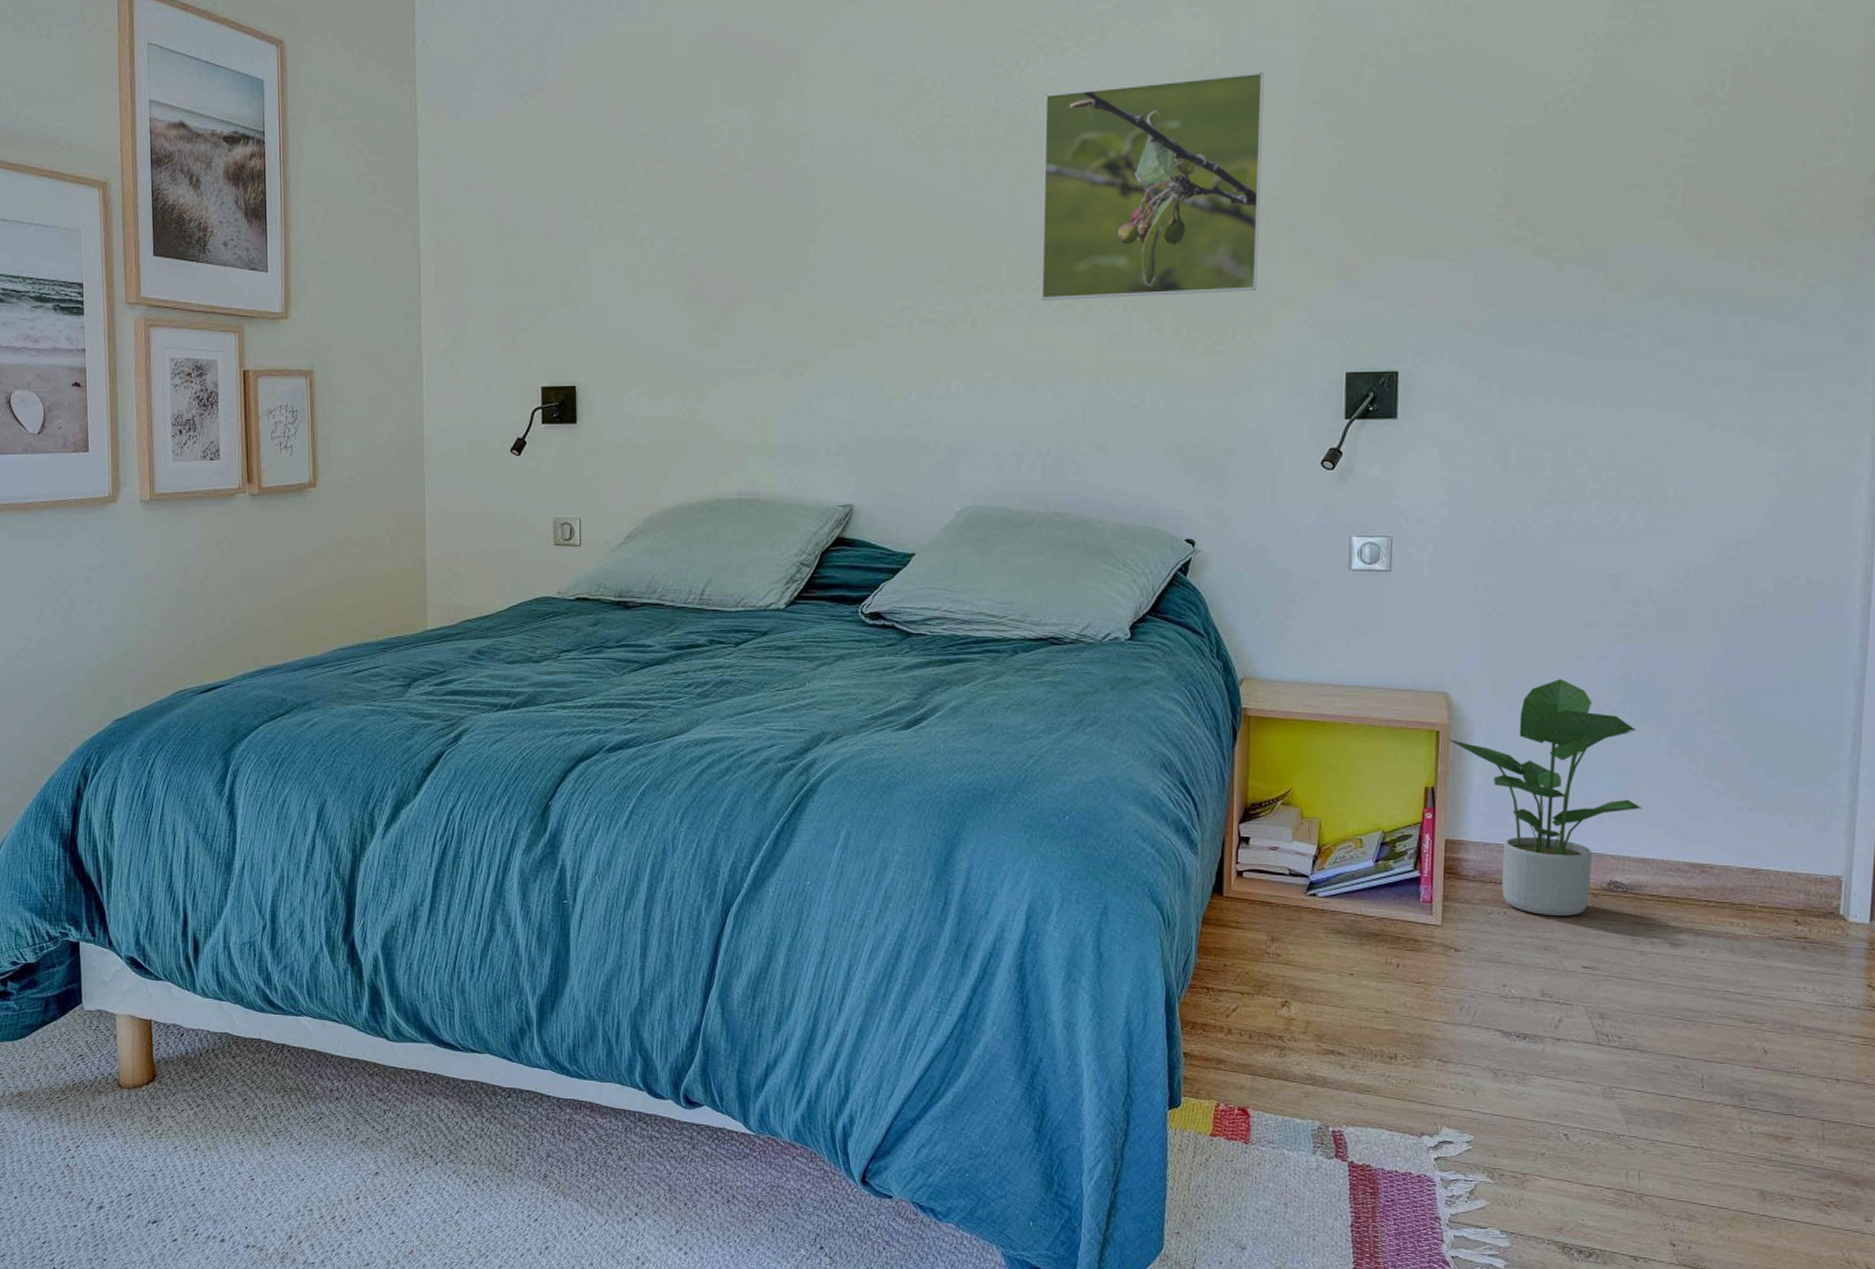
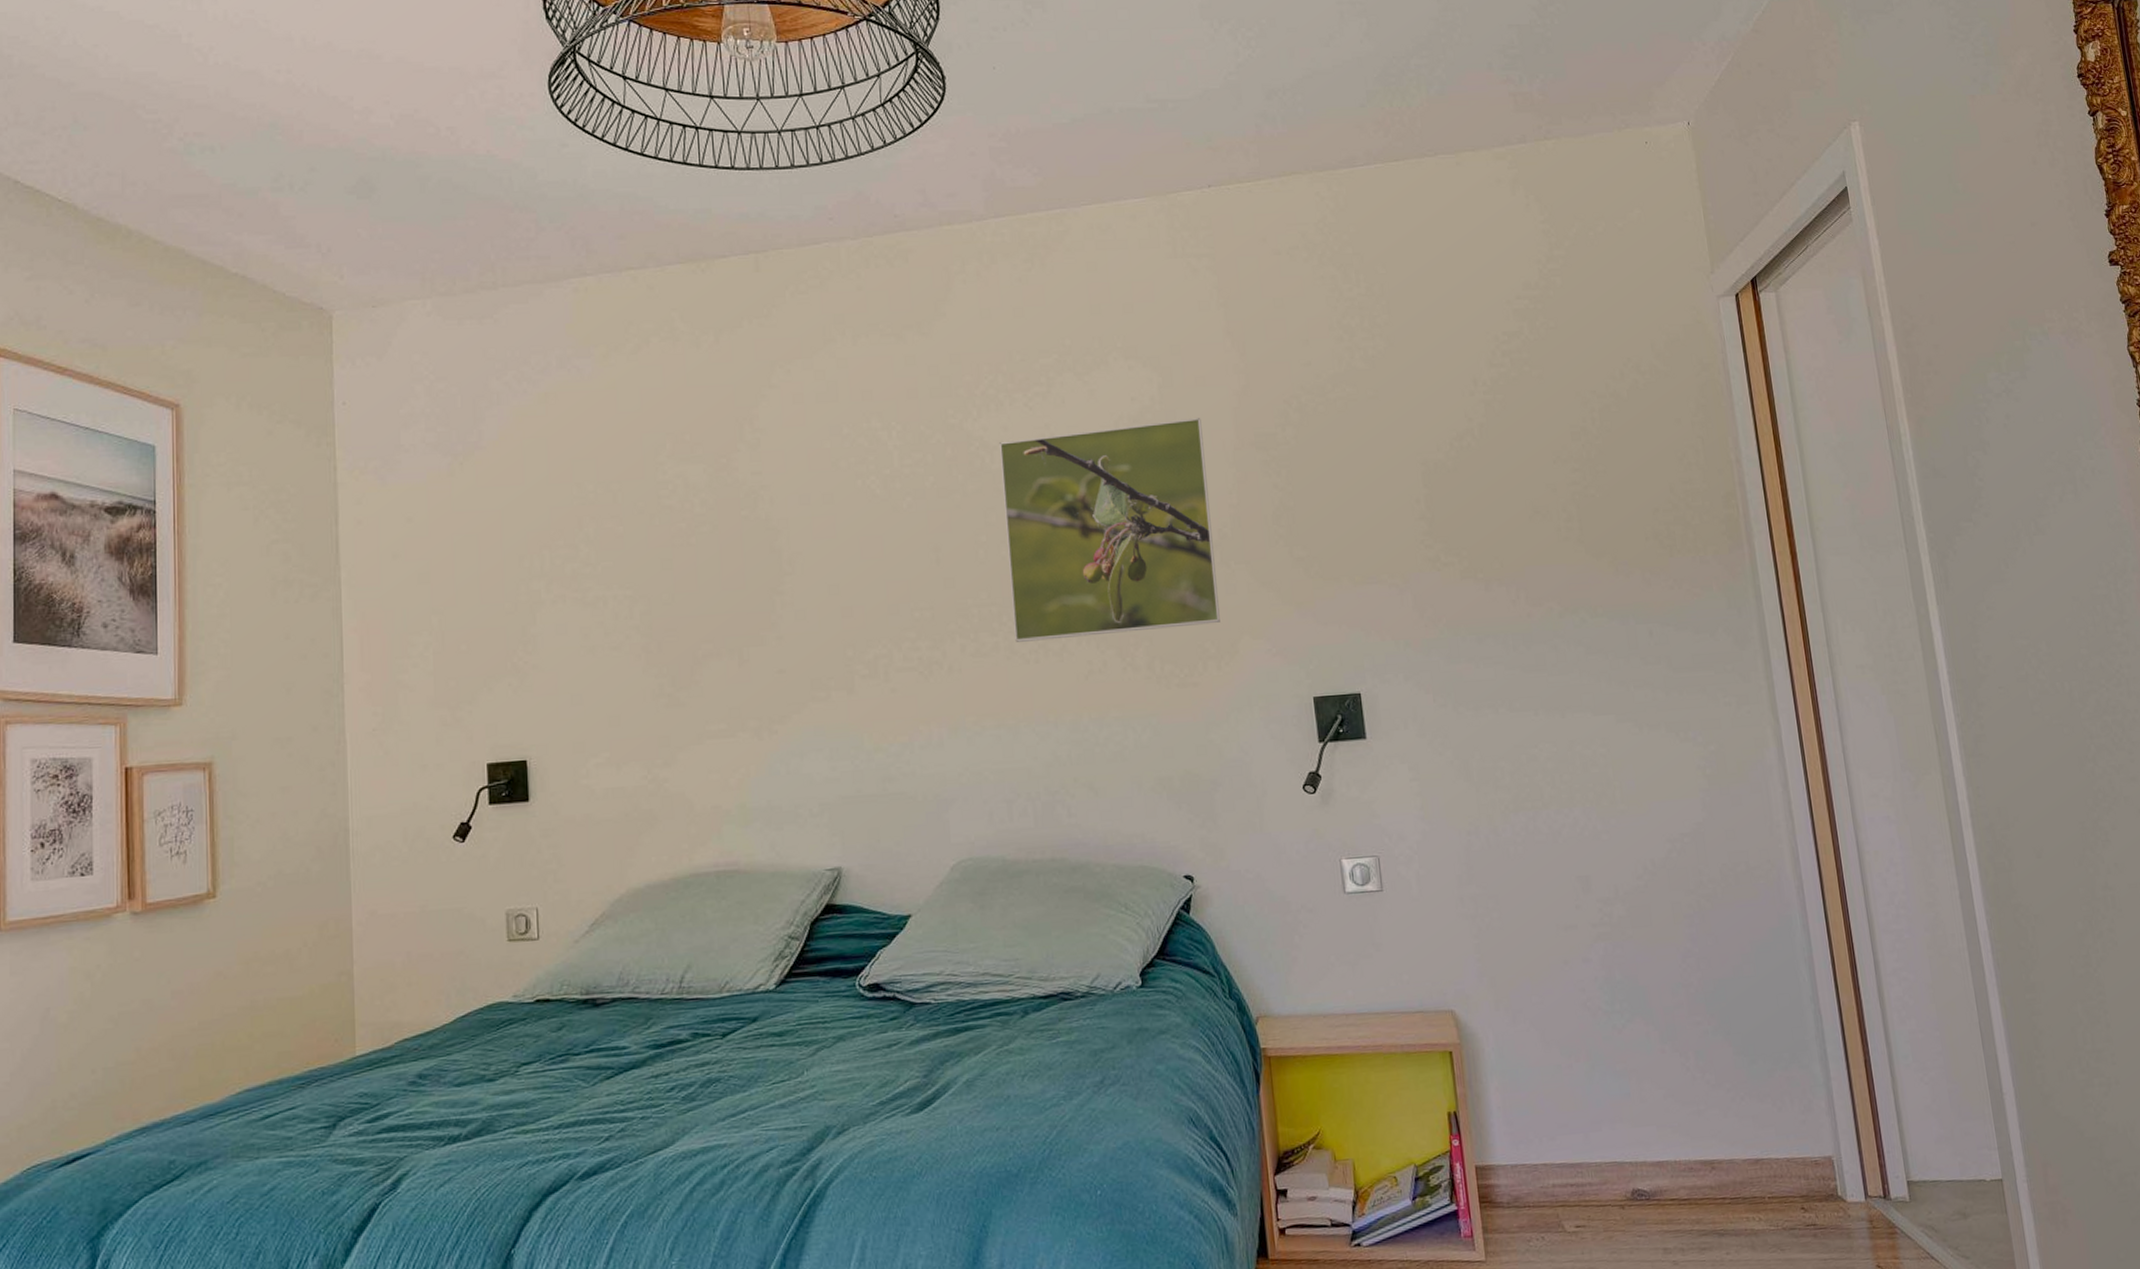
potted plant: present [1448,678,1643,917] -> none [1462,984,1649,1236]

